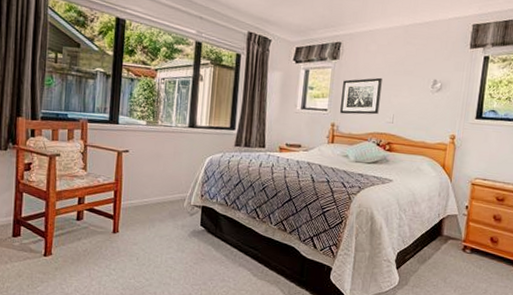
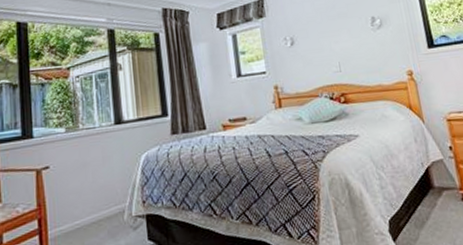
wall art: present [340,77,382,115] -> none [276,26,323,74]

